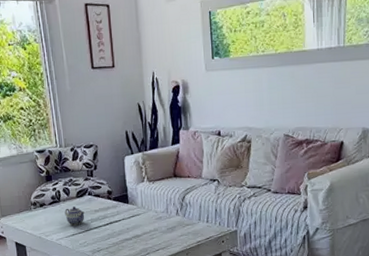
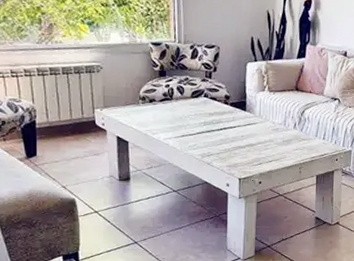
teapot: present [64,206,85,225] -> none [176,106,198,126]

